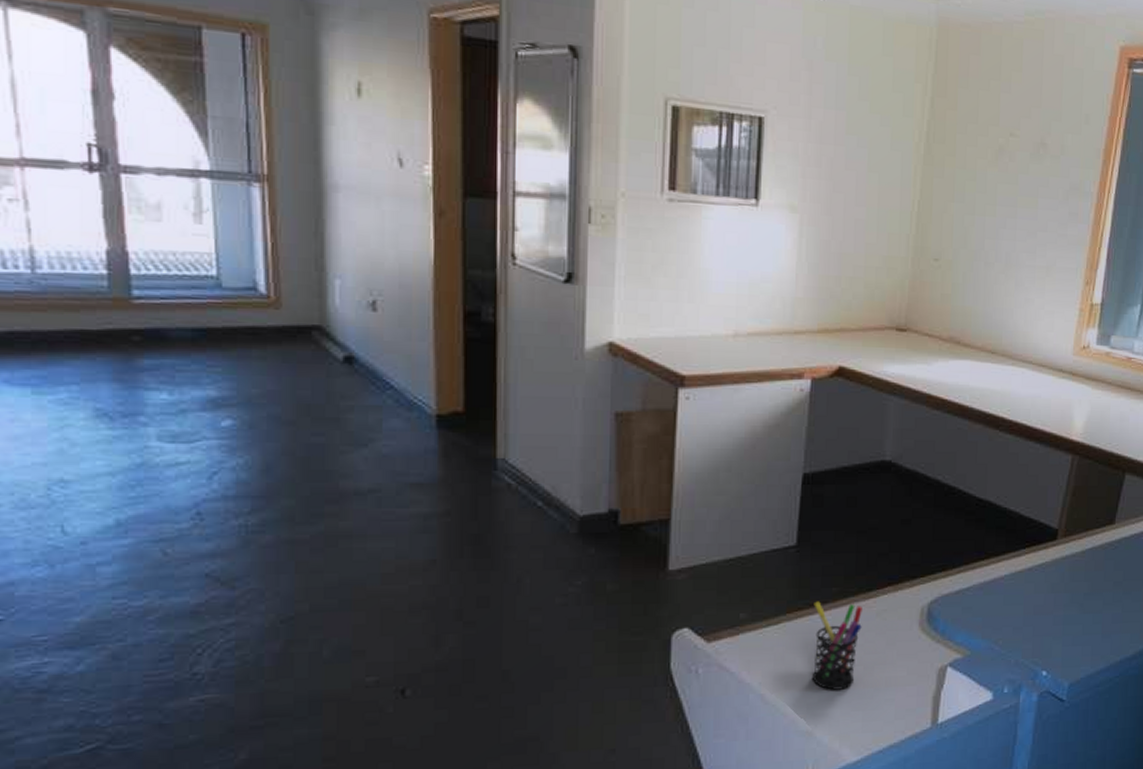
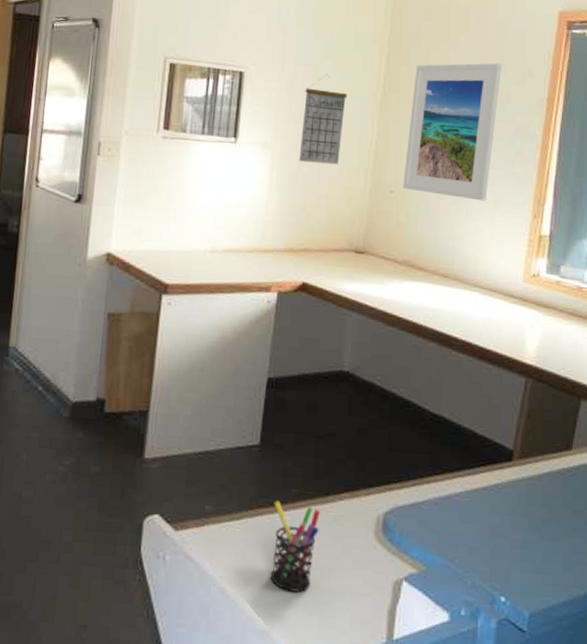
calendar: none [832,120,886,230] -> present [299,74,348,165]
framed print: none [948,107,1057,268] -> present [403,63,502,201]

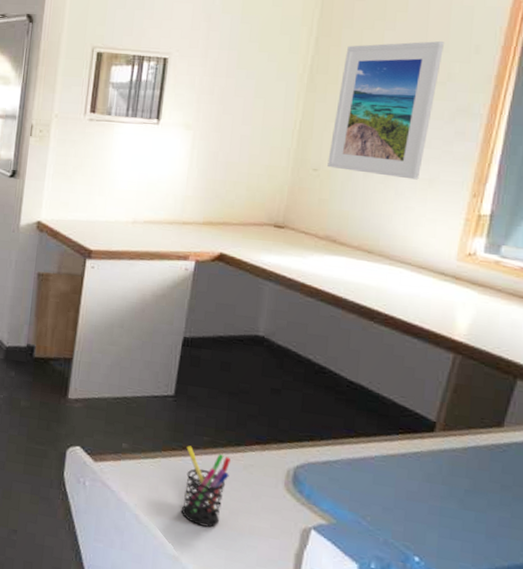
calendar: present [299,74,348,165] -> none [220,57,272,144]

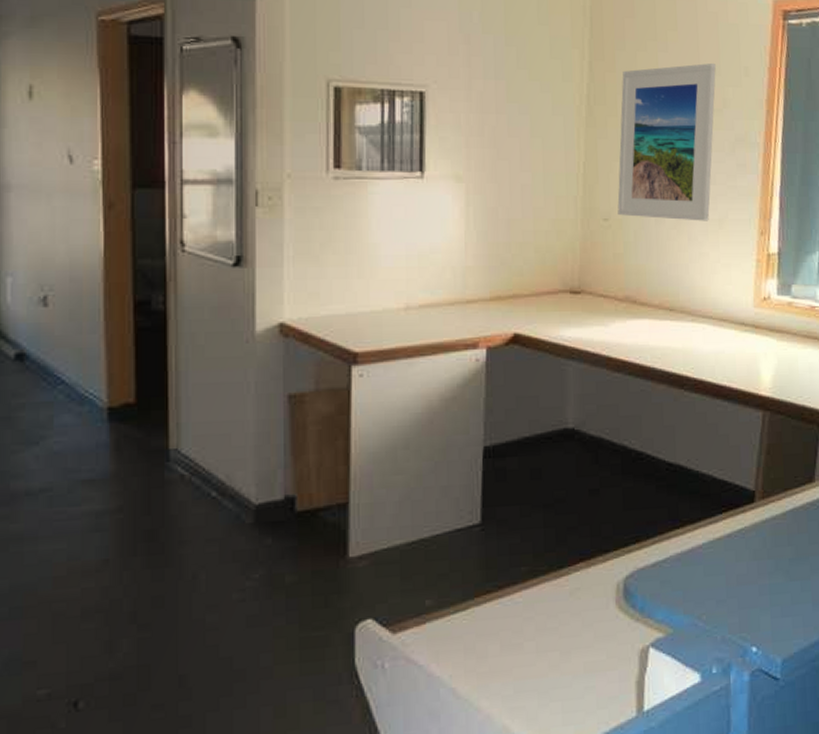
pen holder: present [182,445,231,527] -> none [502,582,555,680]

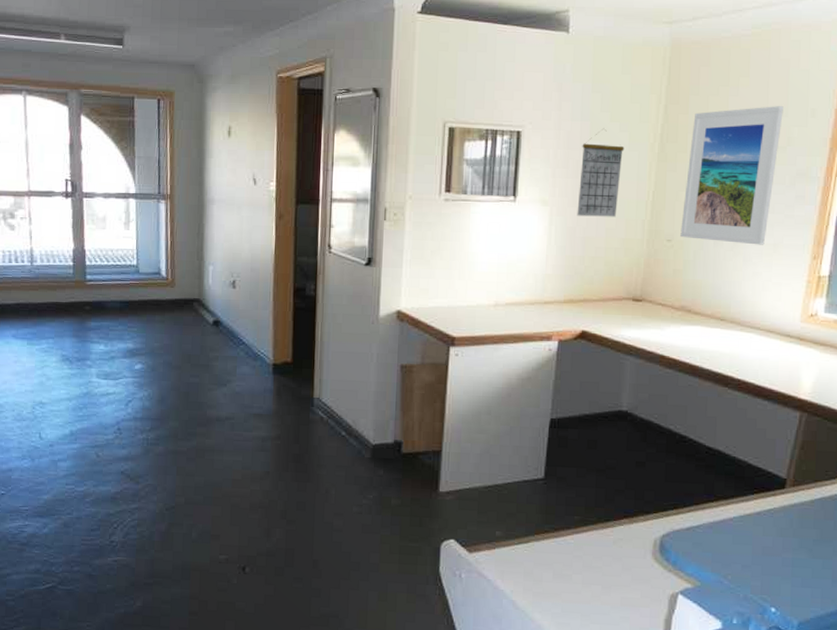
calendar: none [498,88,548,194] -> present [577,128,625,217]

